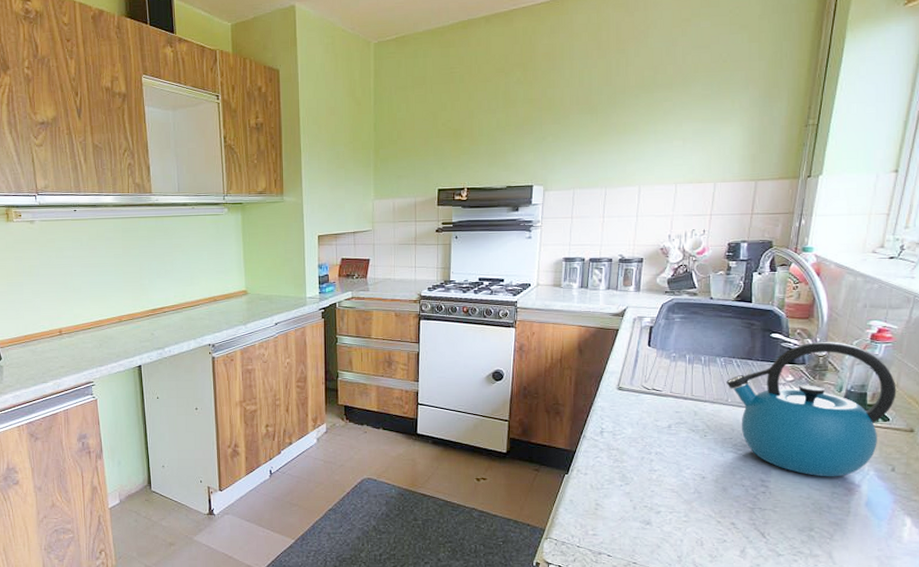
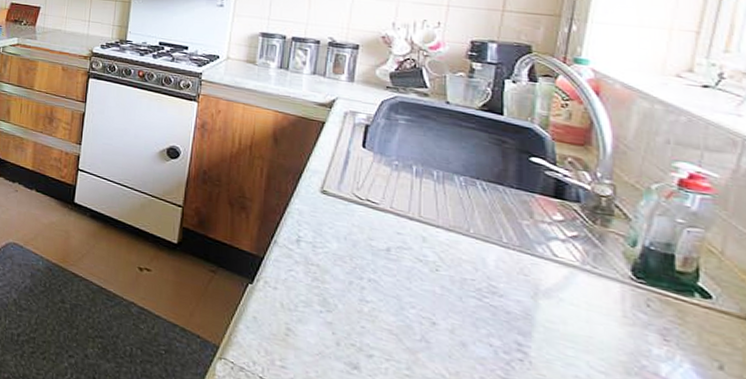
kettle: present [726,341,897,477] -> none [467,176,722,362]

